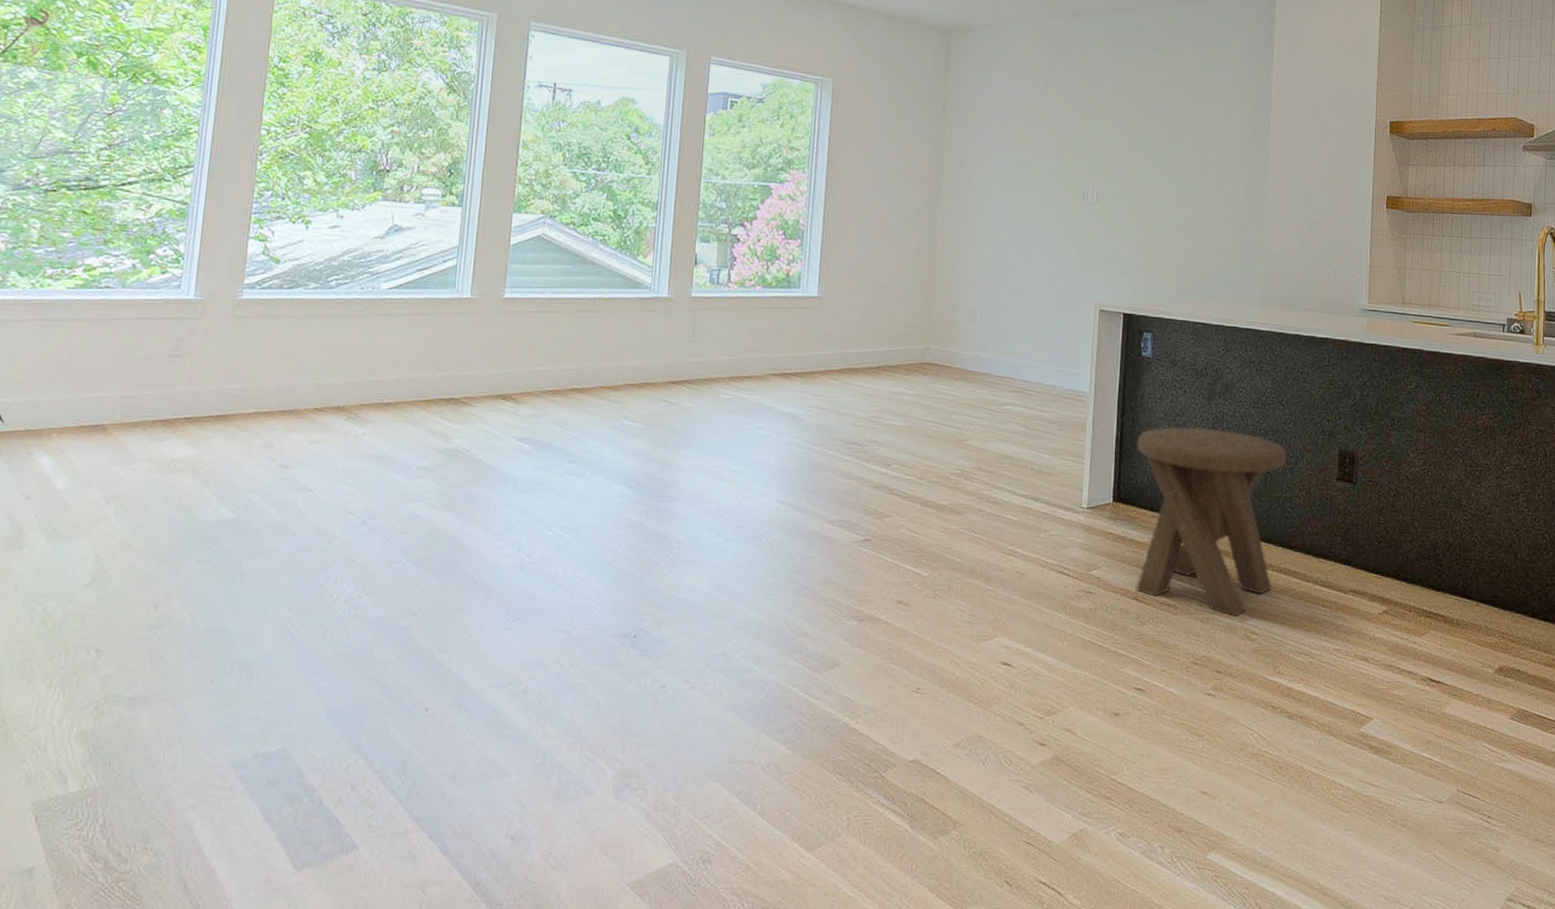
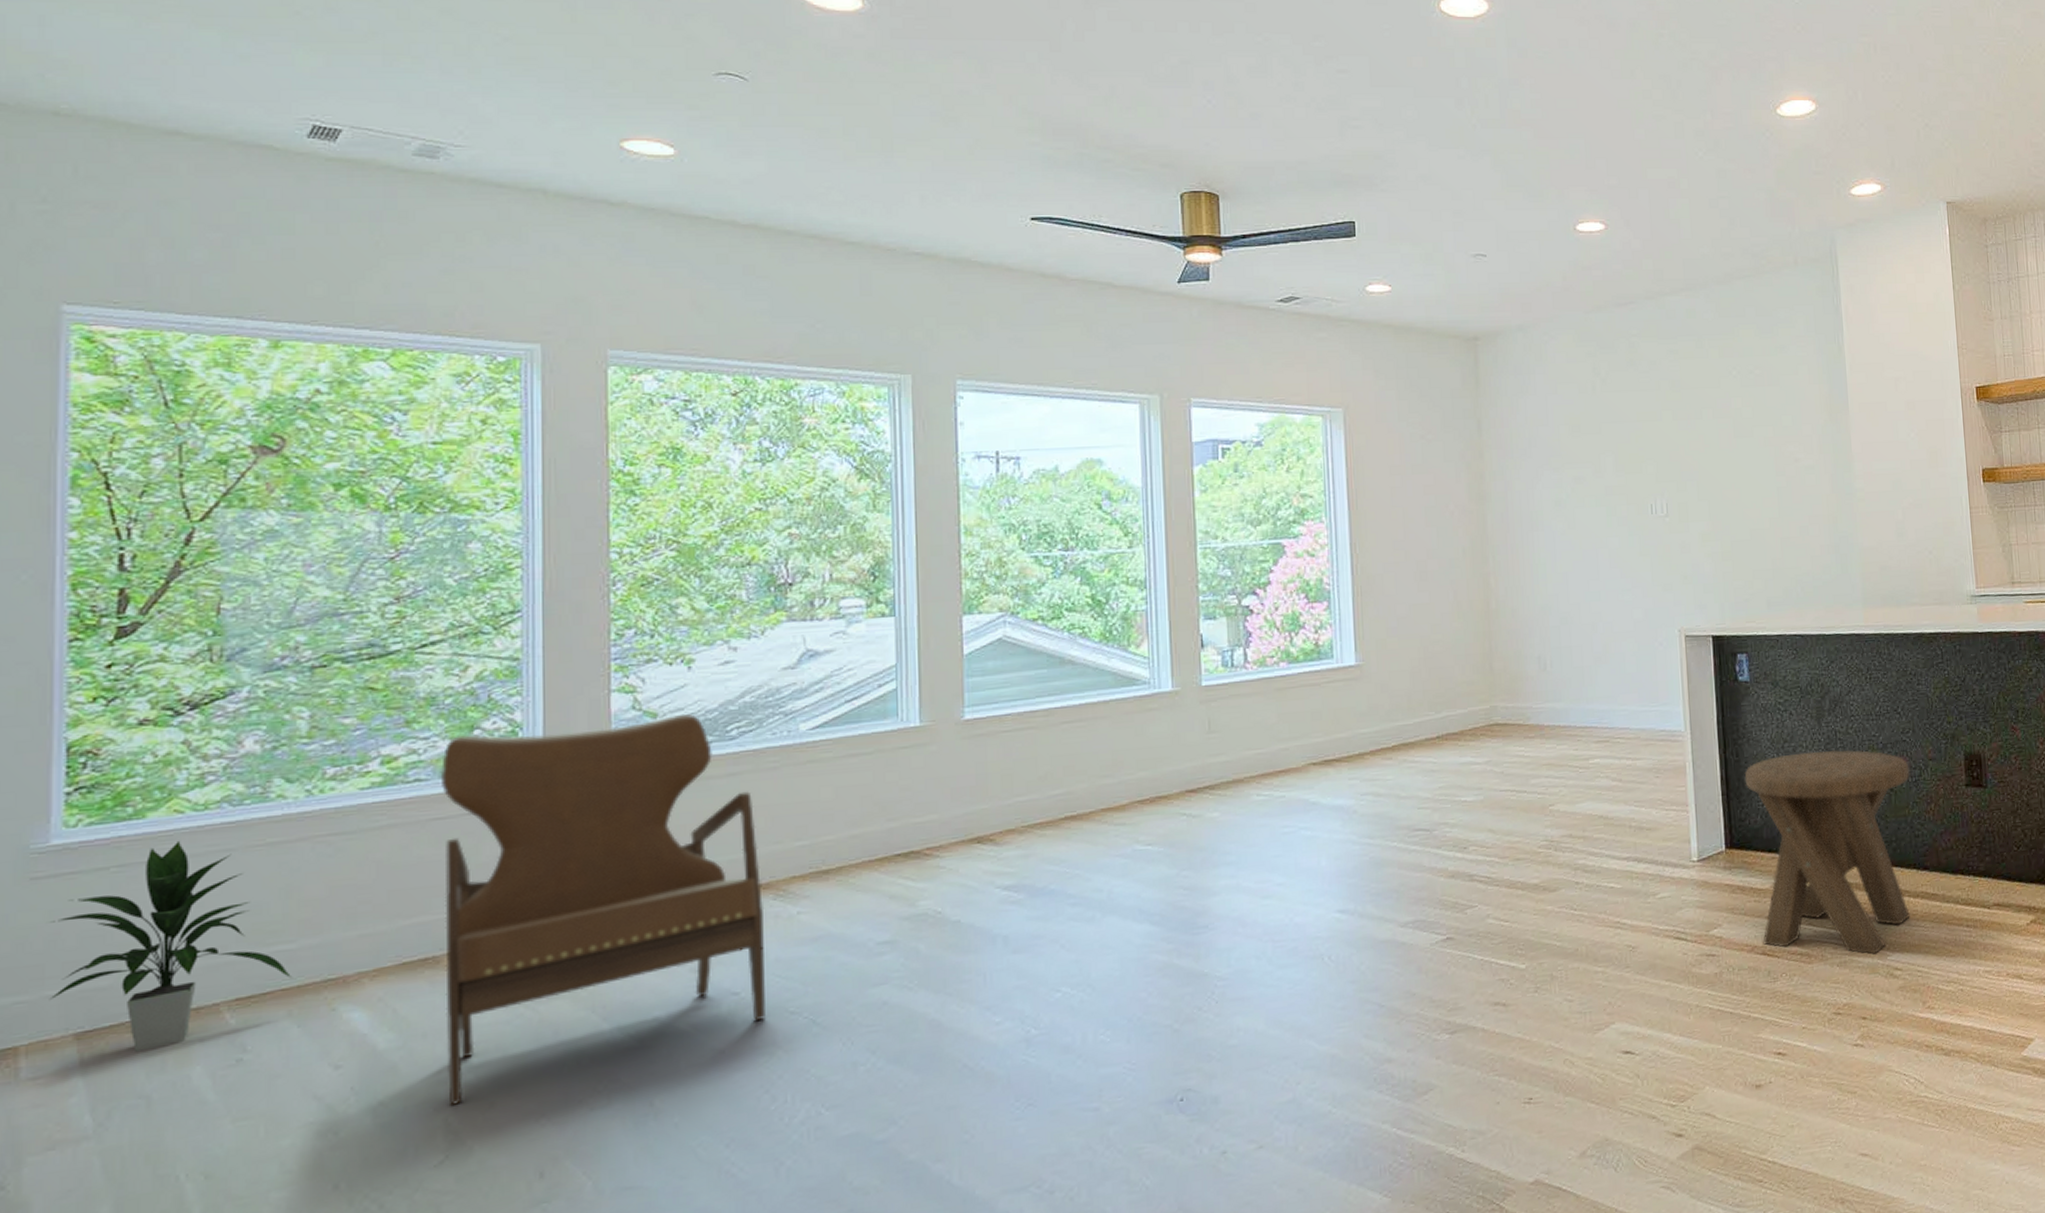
armchair: none [100,257,341,541] -> present [440,714,765,1105]

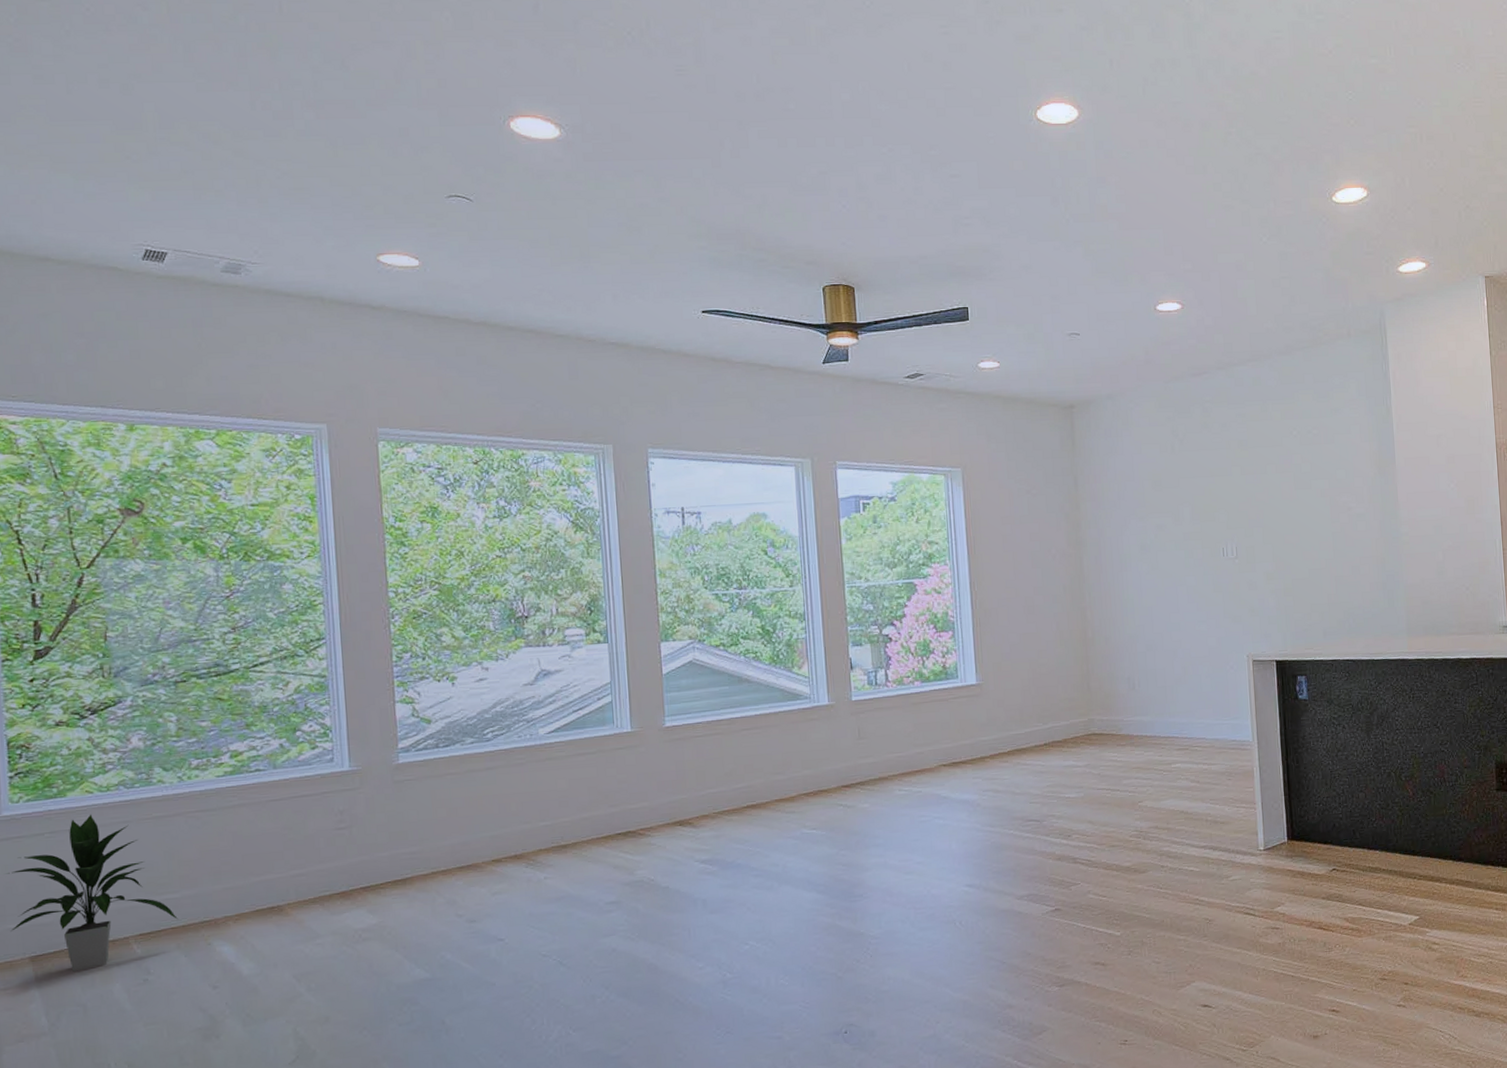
armchair: present [440,714,765,1105] -> none [273,721,524,1019]
music stool: present [1744,749,1910,955] -> none [1303,758,1447,931]

